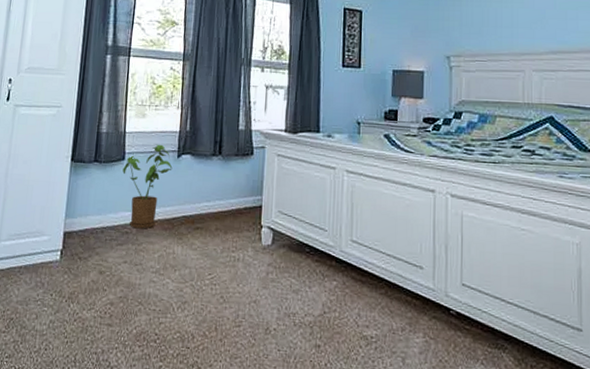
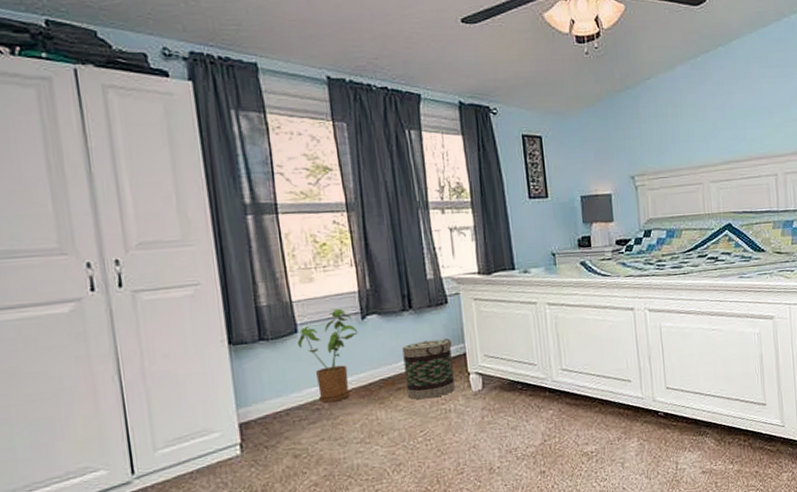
basket: none [203,187,251,244] -> present [402,338,455,400]

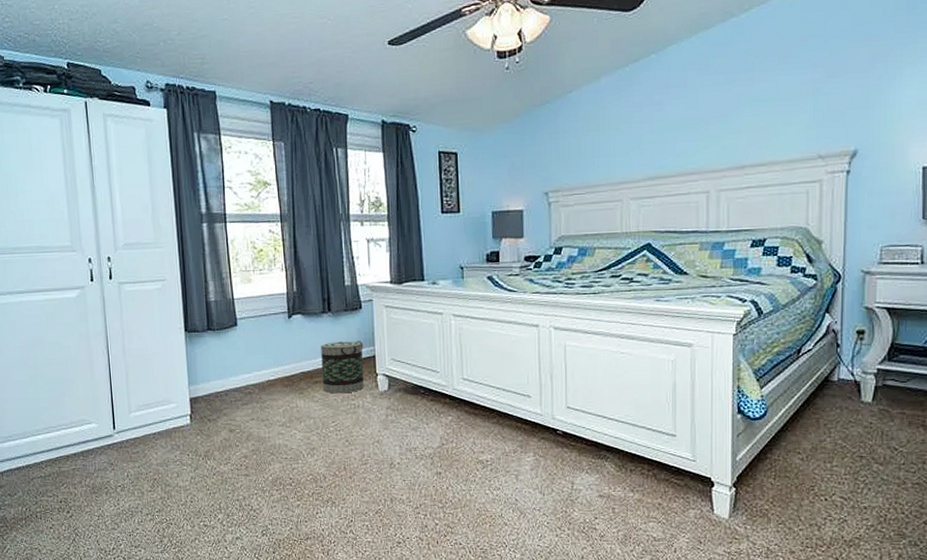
house plant: present [297,308,358,403] -> none [237,307,285,388]

